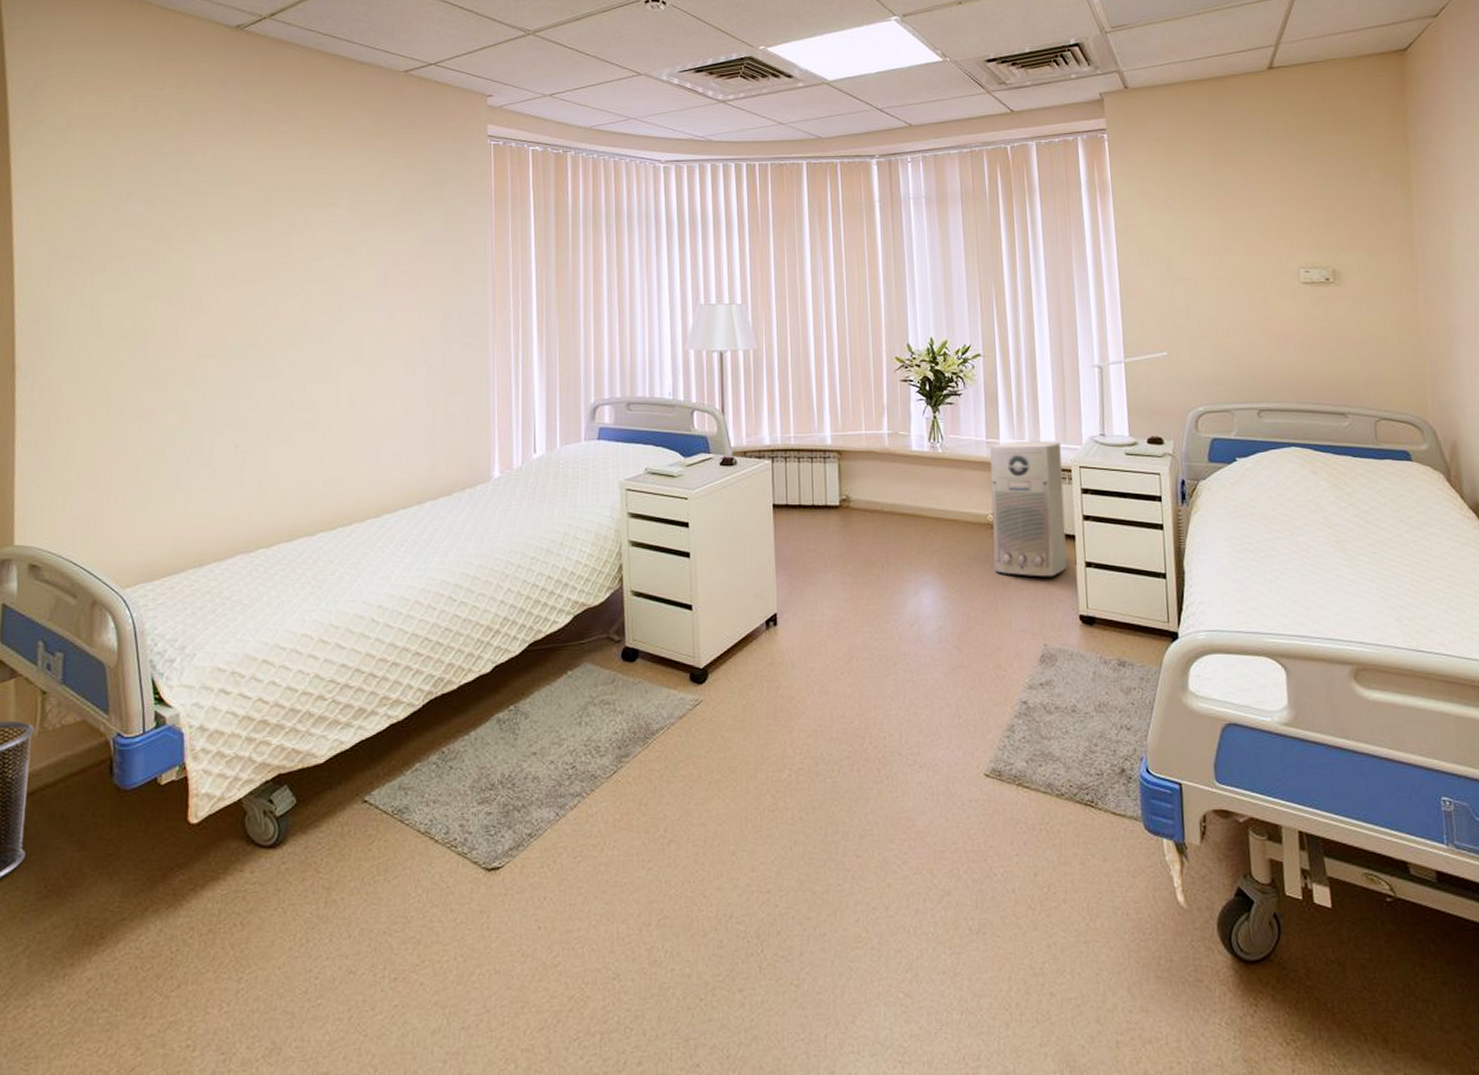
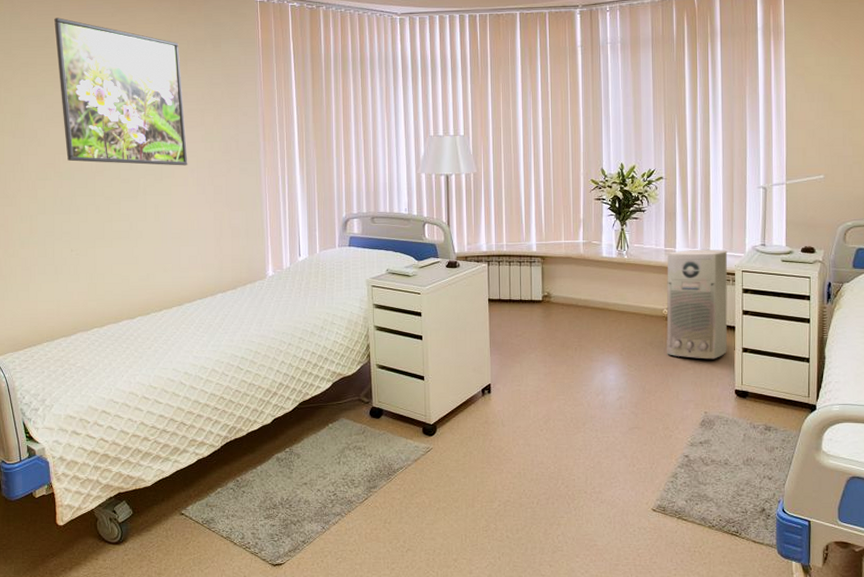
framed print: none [234,159,396,340] -> present [54,18,188,166]

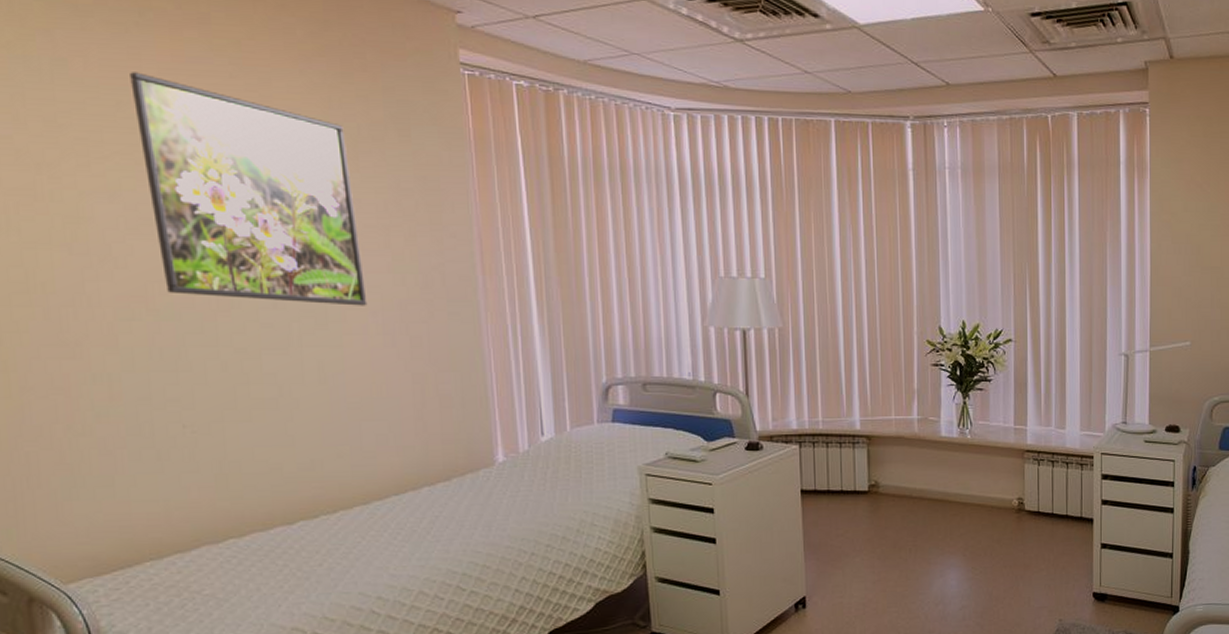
air purifier: present [666,249,728,360] -> none [1016,428,1086,558]

